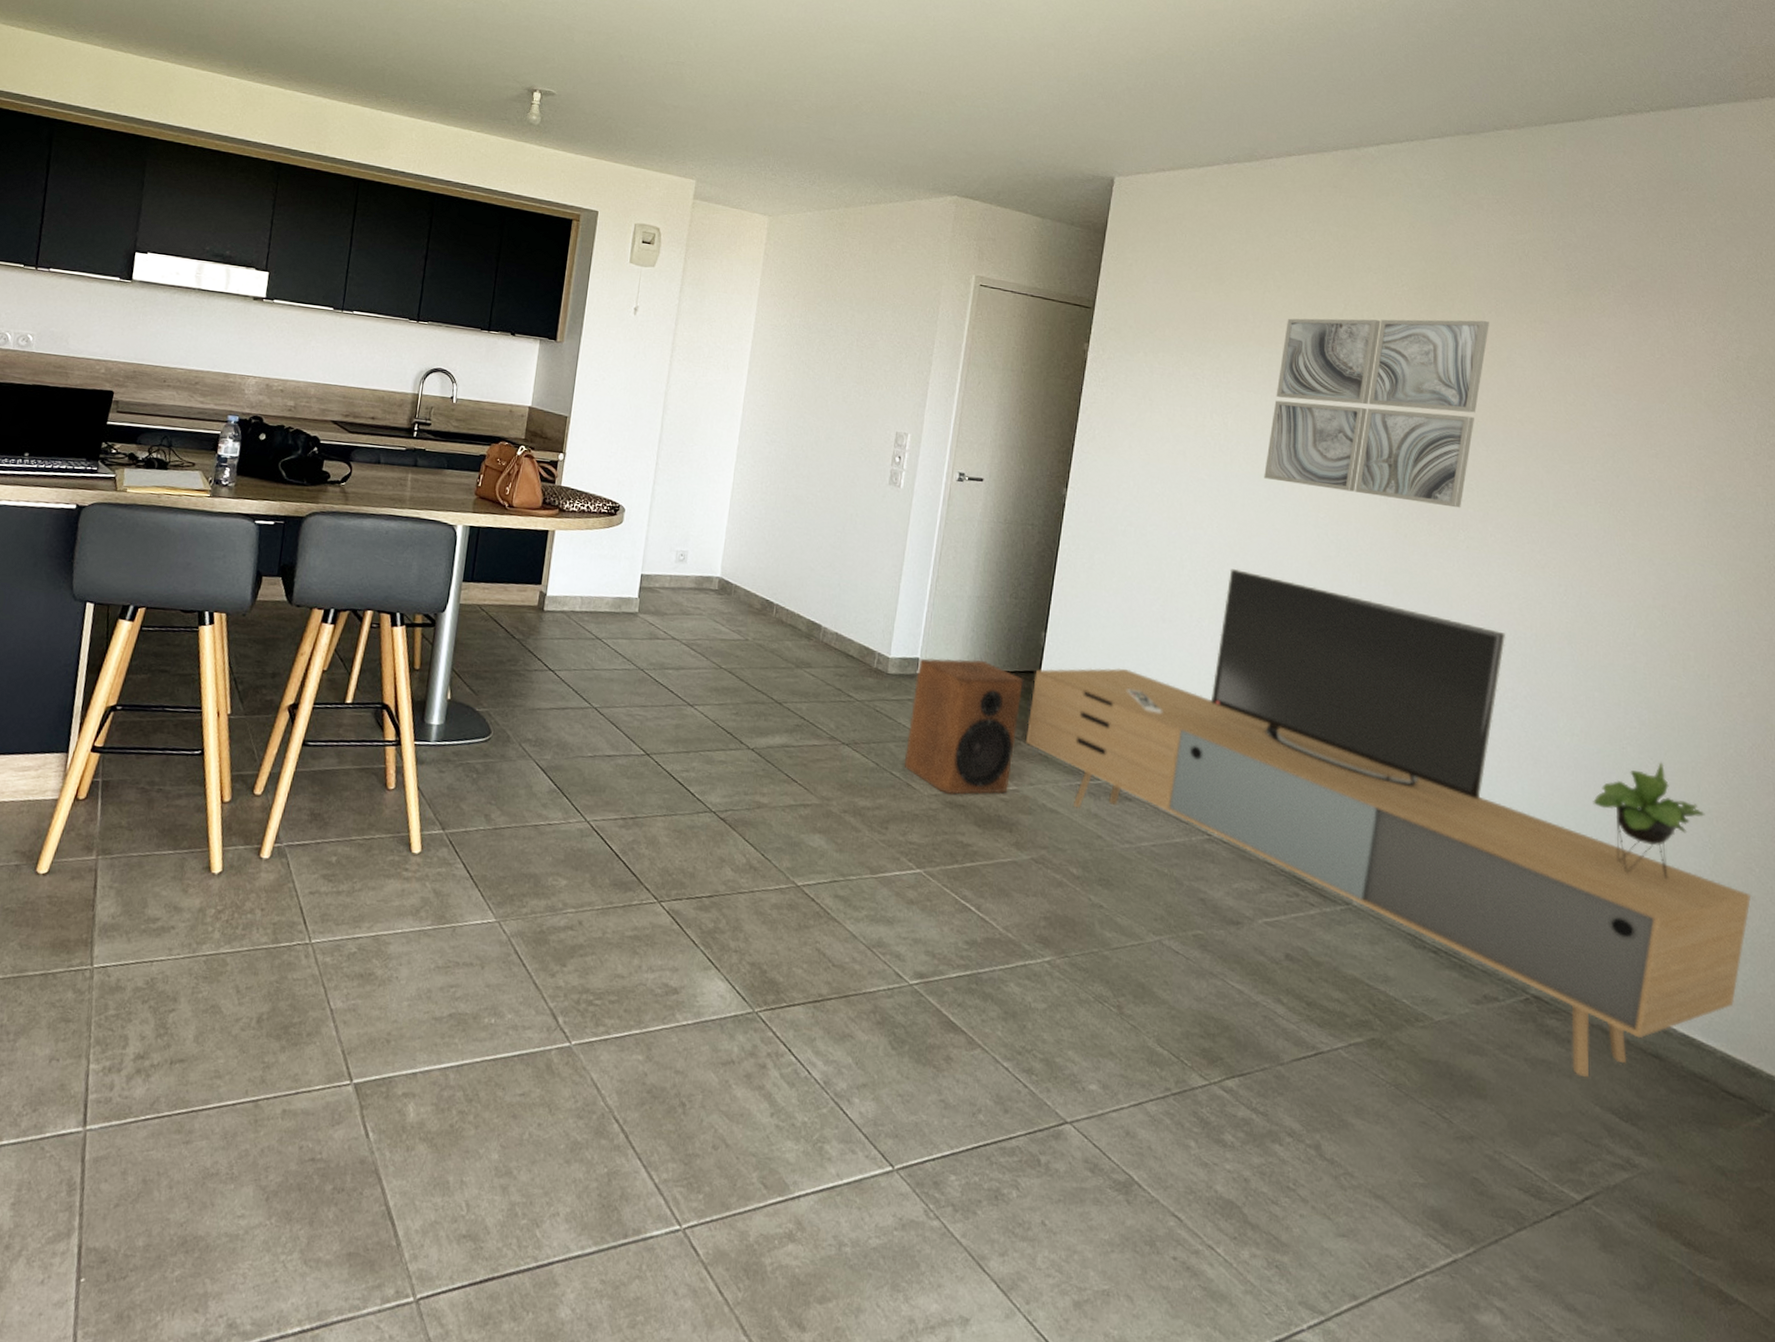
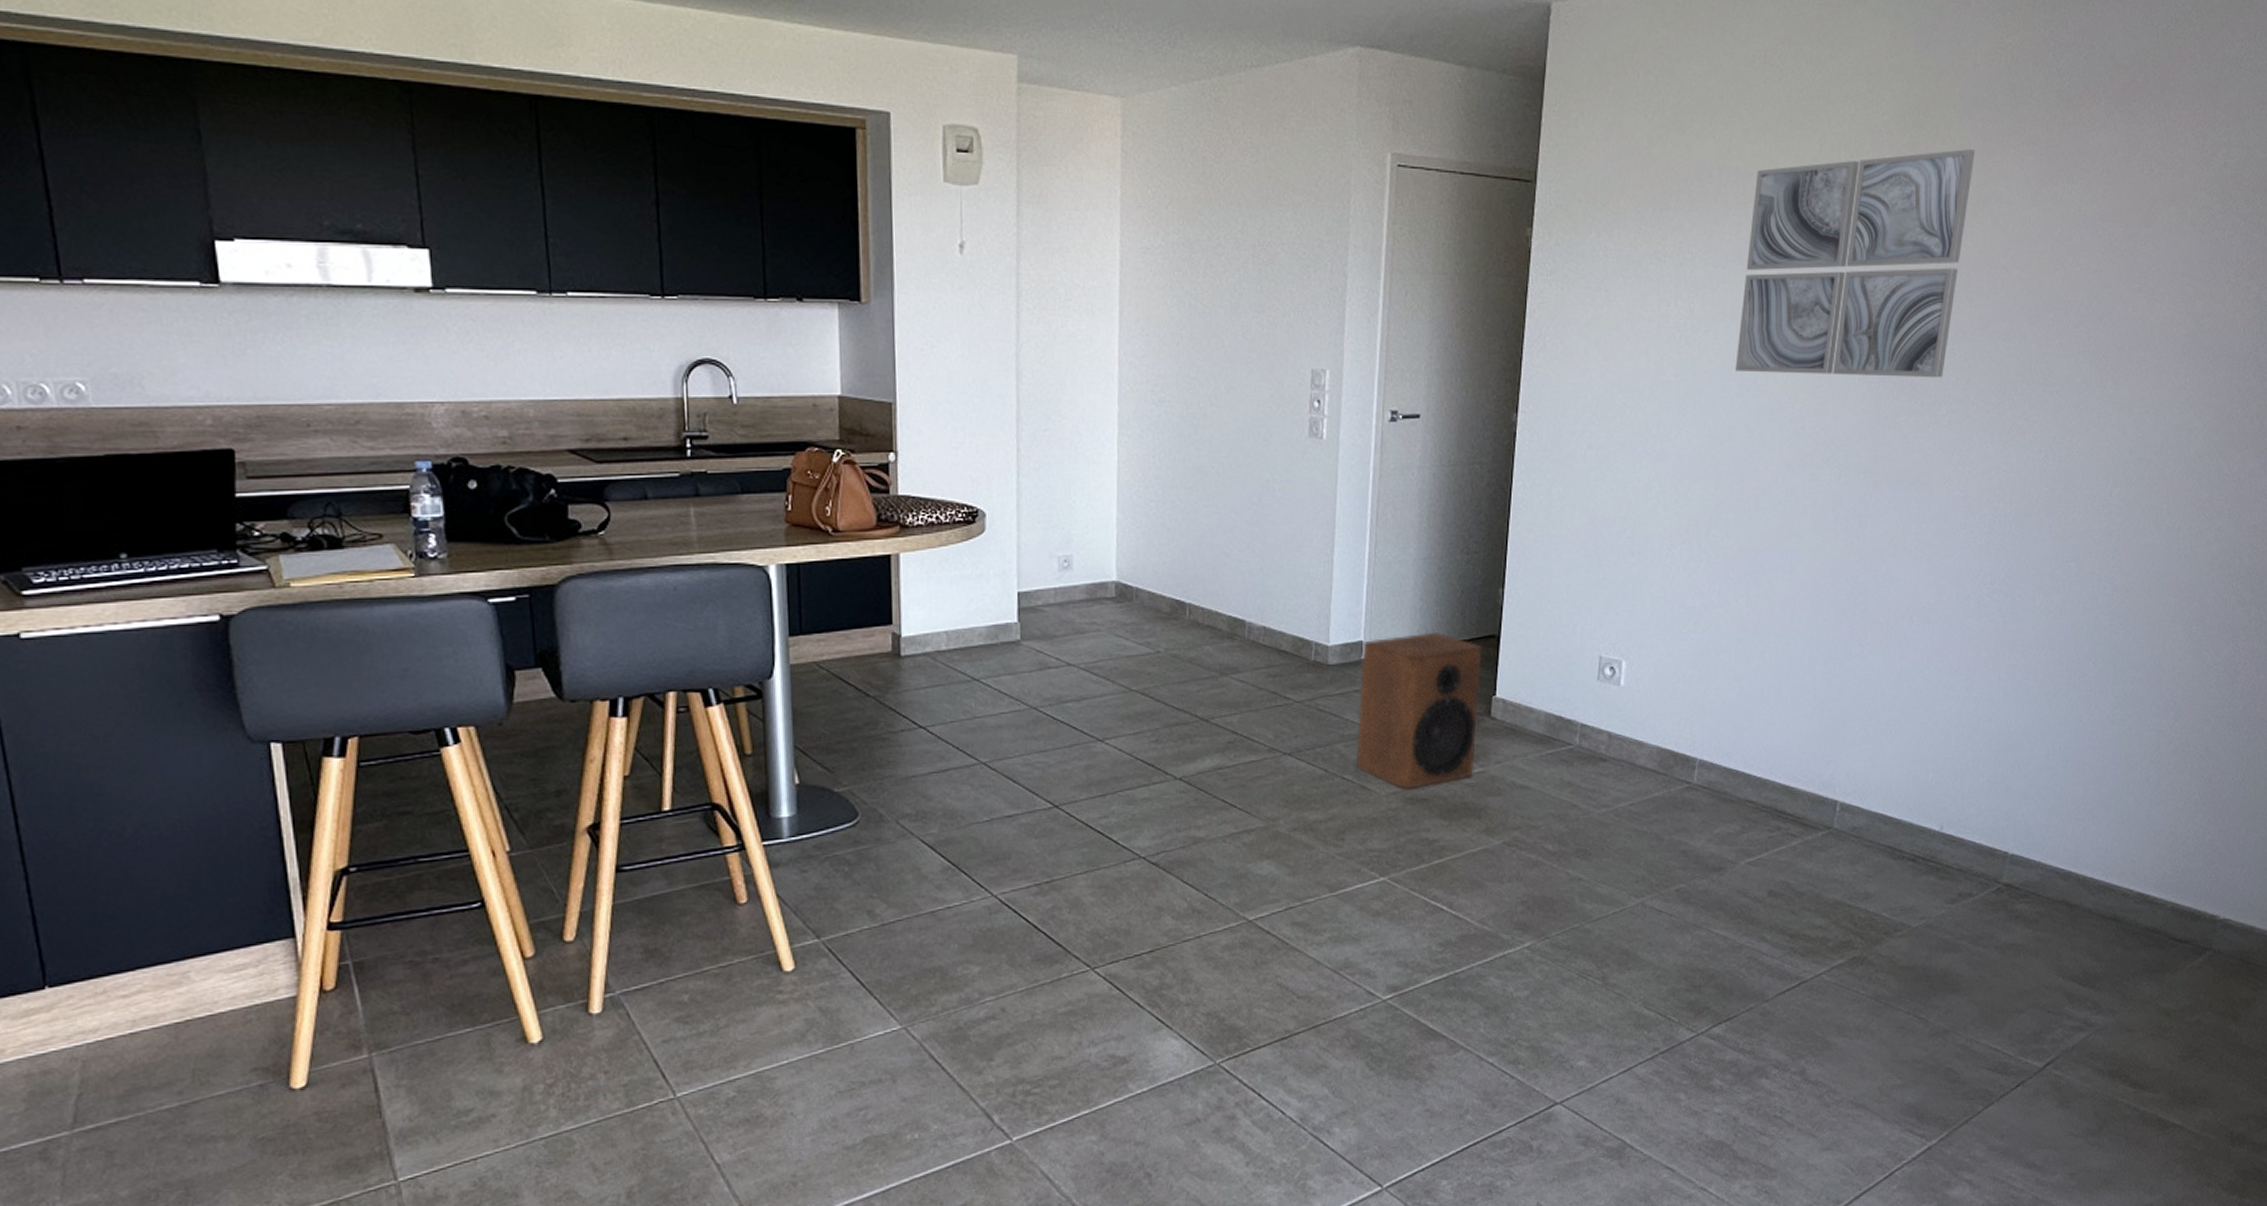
media console: present [1026,568,1752,1078] -> none [1489,482,2207,953]

